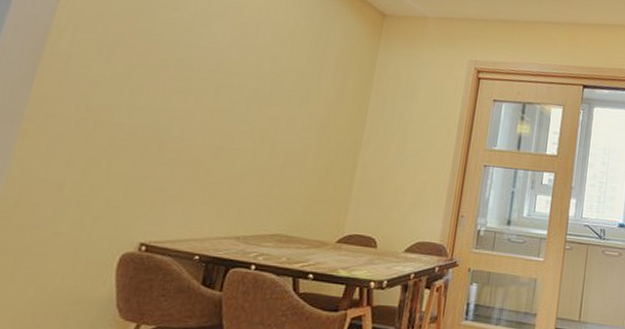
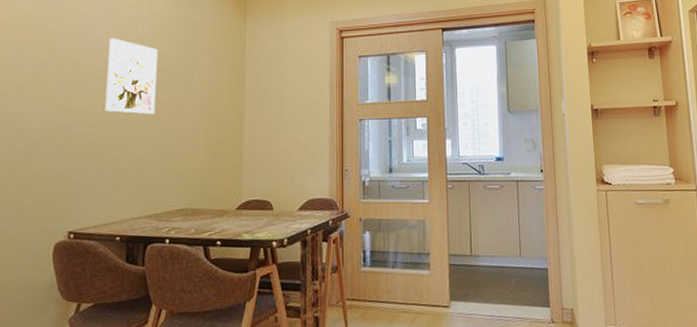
wall art: none [206,39,278,129] -> present [105,38,159,115]

